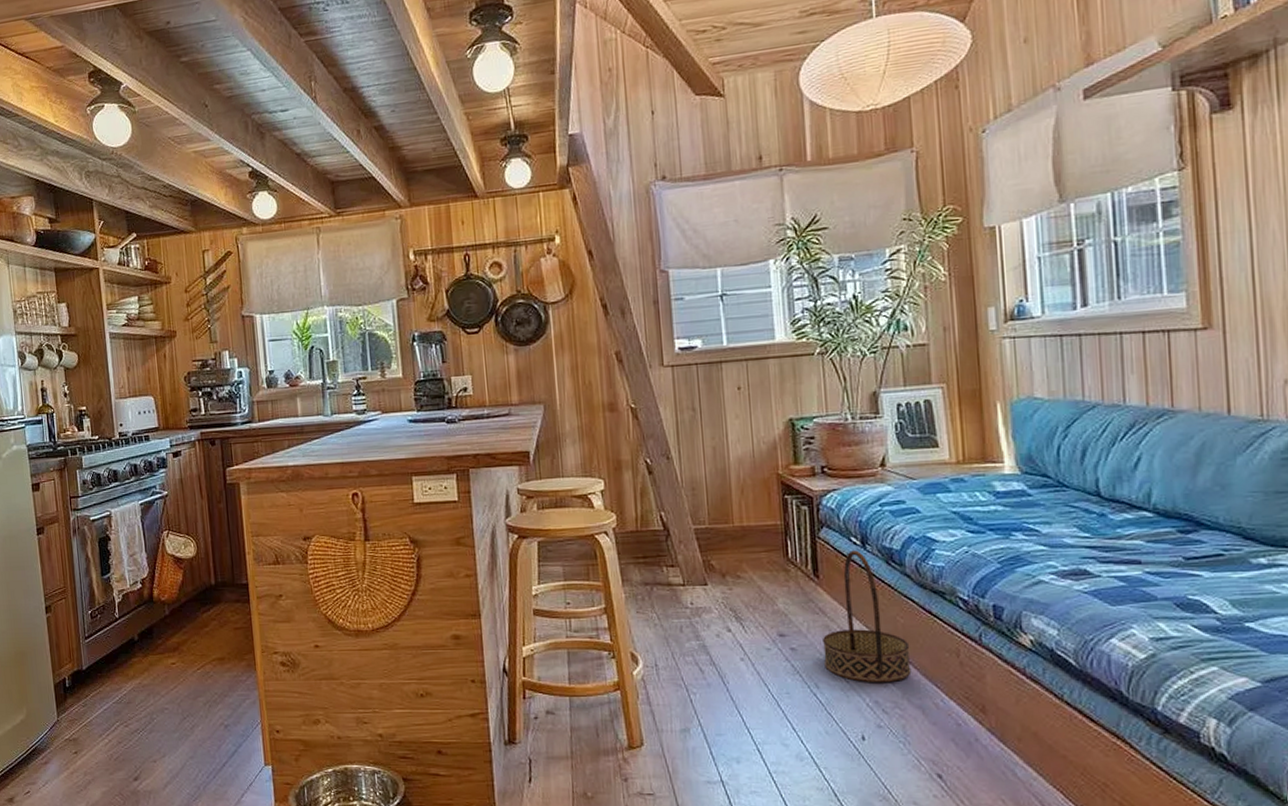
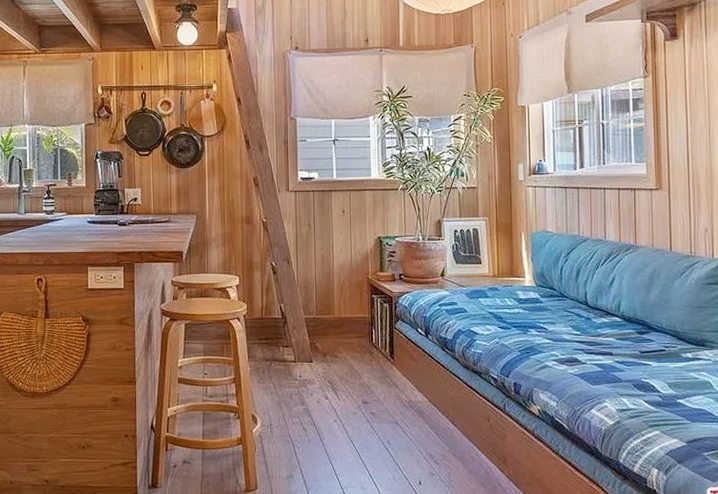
basket: present [821,550,912,683] -> none [394,339,456,441]

